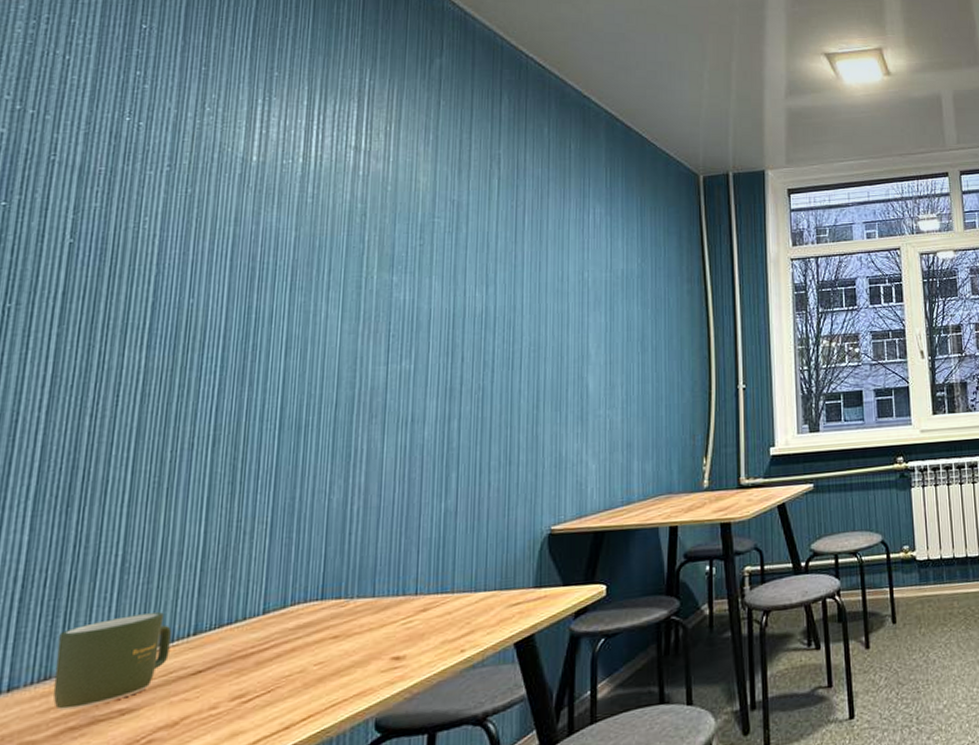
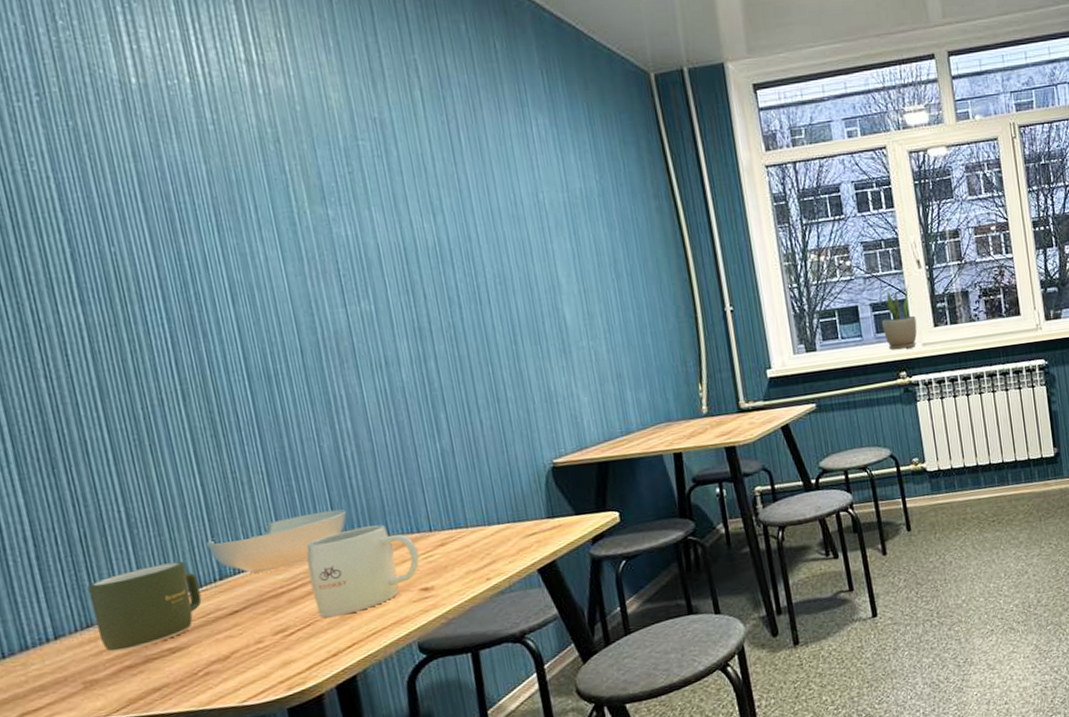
bowl: none [190,565,338,631] -> present [205,509,347,574]
mug: none [281,584,399,685] -> present [306,524,420,618]
potted plant: none [884,373,917,435] -> present [882,284,917,351]

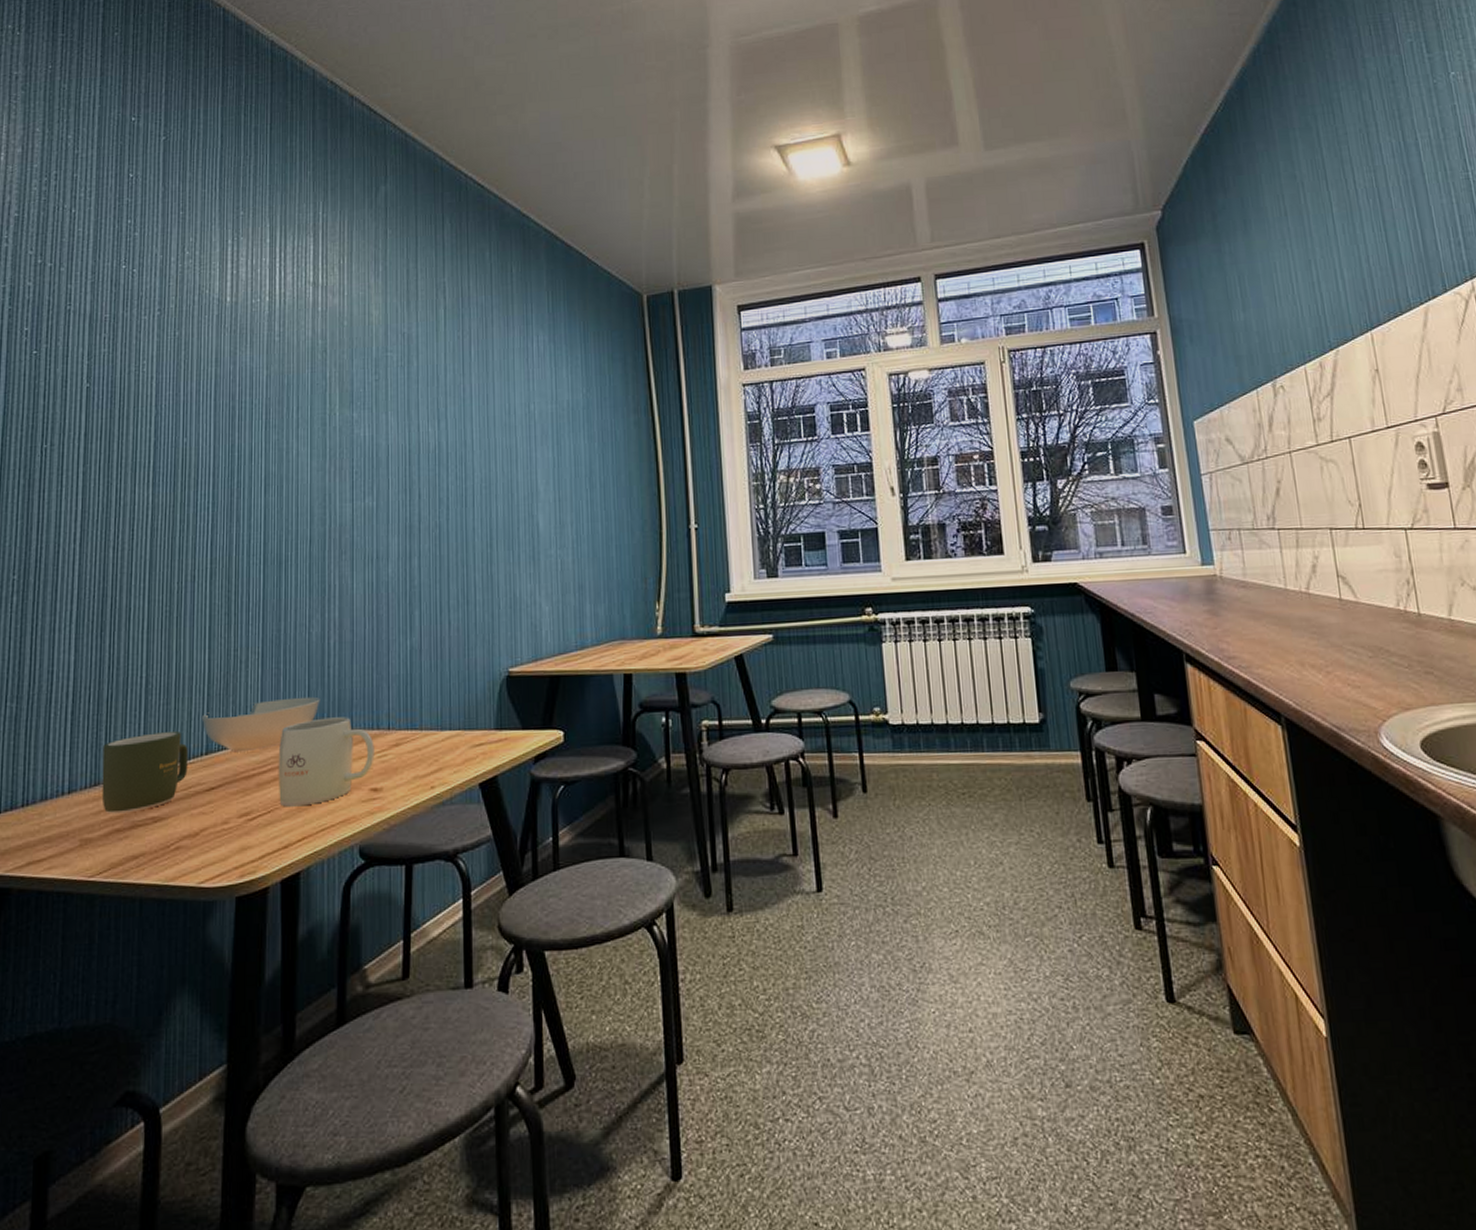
potted plant: present [882,284,917,351] -> none [850,512,887,583]

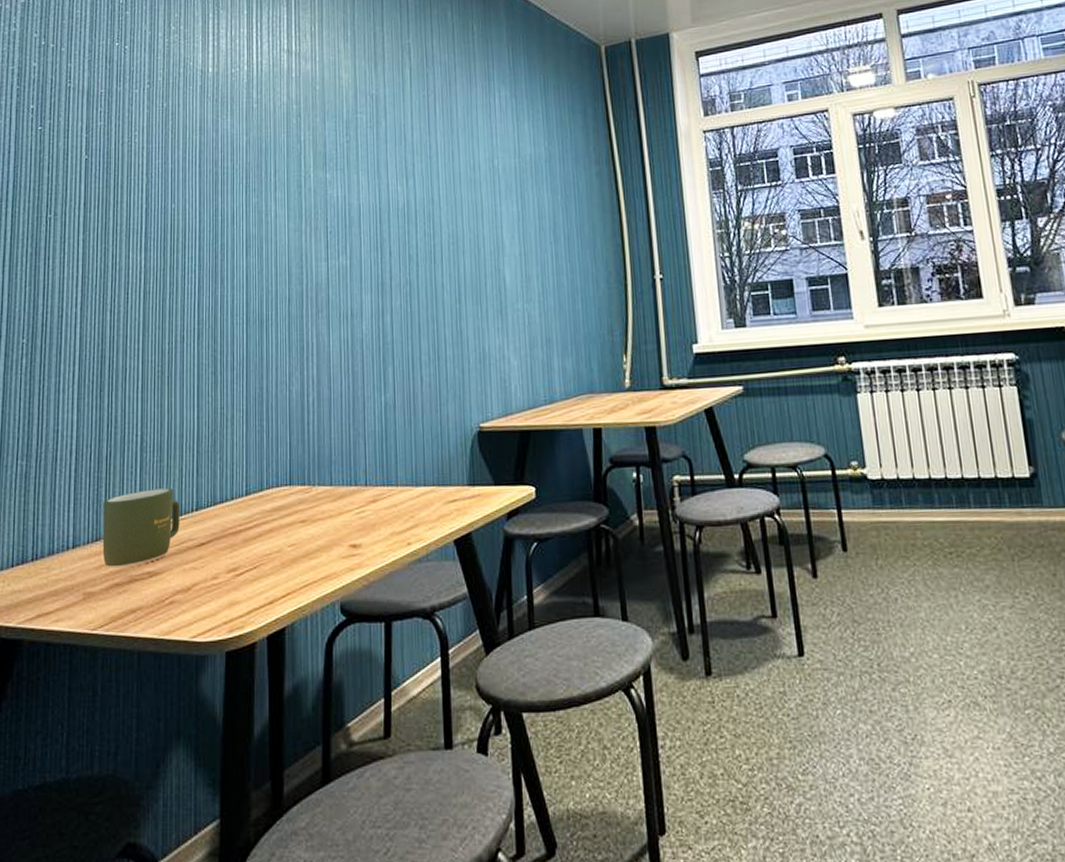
bowl: present [201,696,320,752] -> none [191,453,301,509]
mug: present [278,717,374,807] -> none [262,473,353,563]

